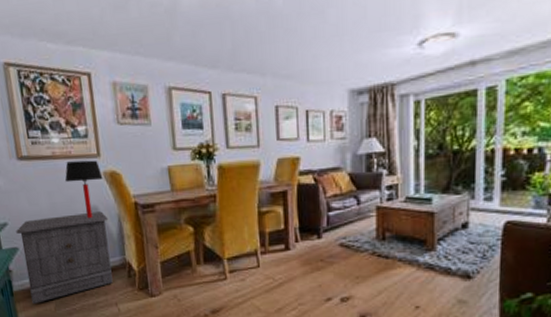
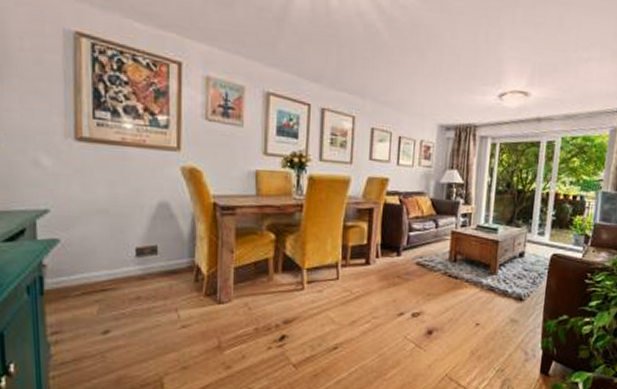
nightstand: present [16,211,113,305] -> none [59,208,180,307]
table lamp: present [64,160,103,219] -> none [133,150,180,215]

